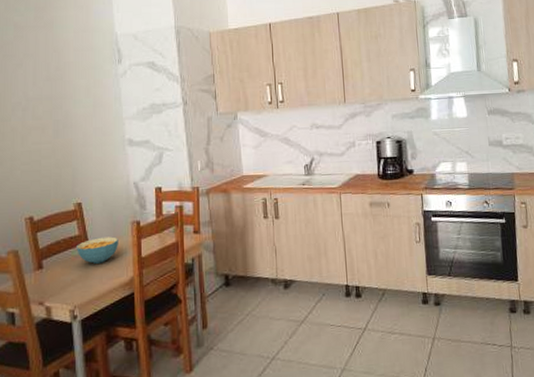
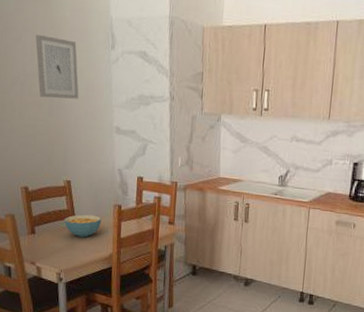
wall art: none [37,58,87,120] -> present [35,34,79,99]

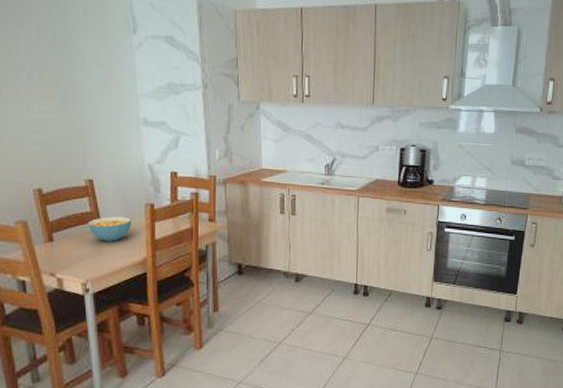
wall art: present [35,34,79,99] -> none [41,17,98,89]

